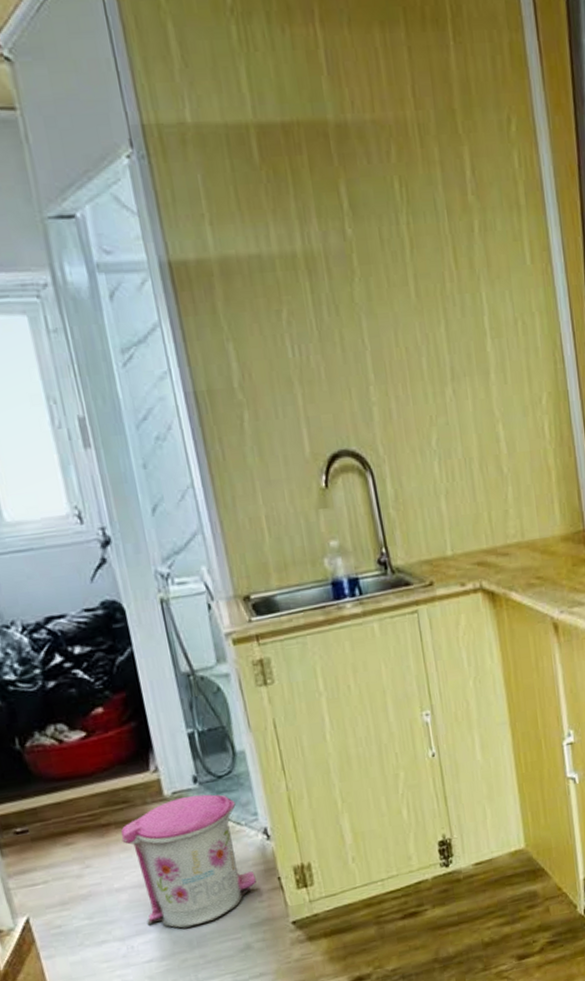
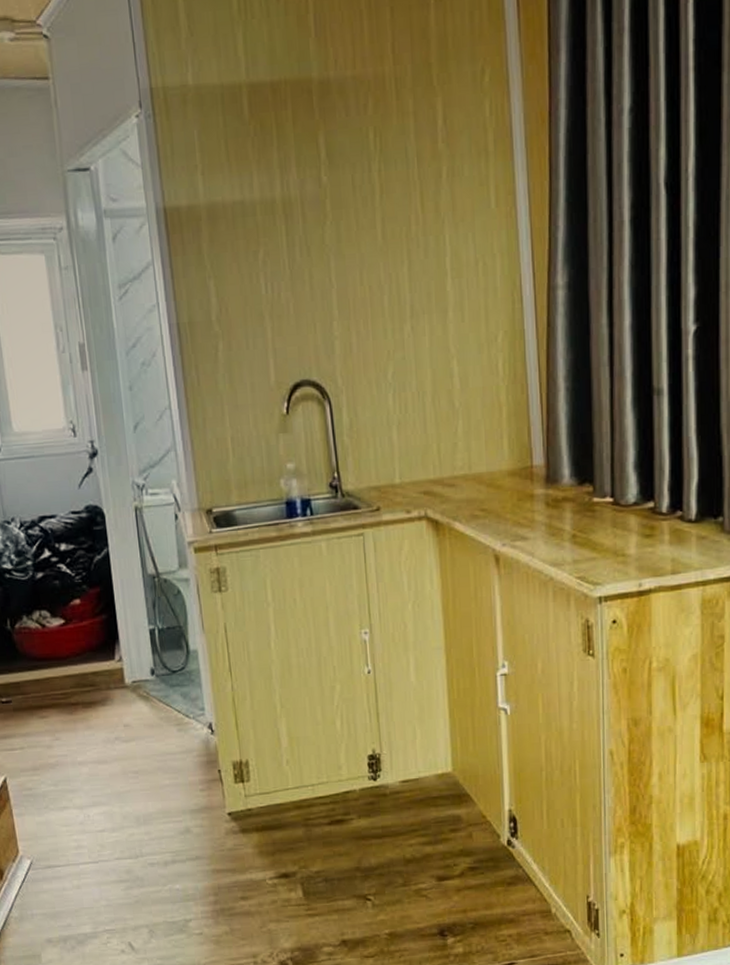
trash can: present [120,794,256,928] -> none [86,685,199,805]

